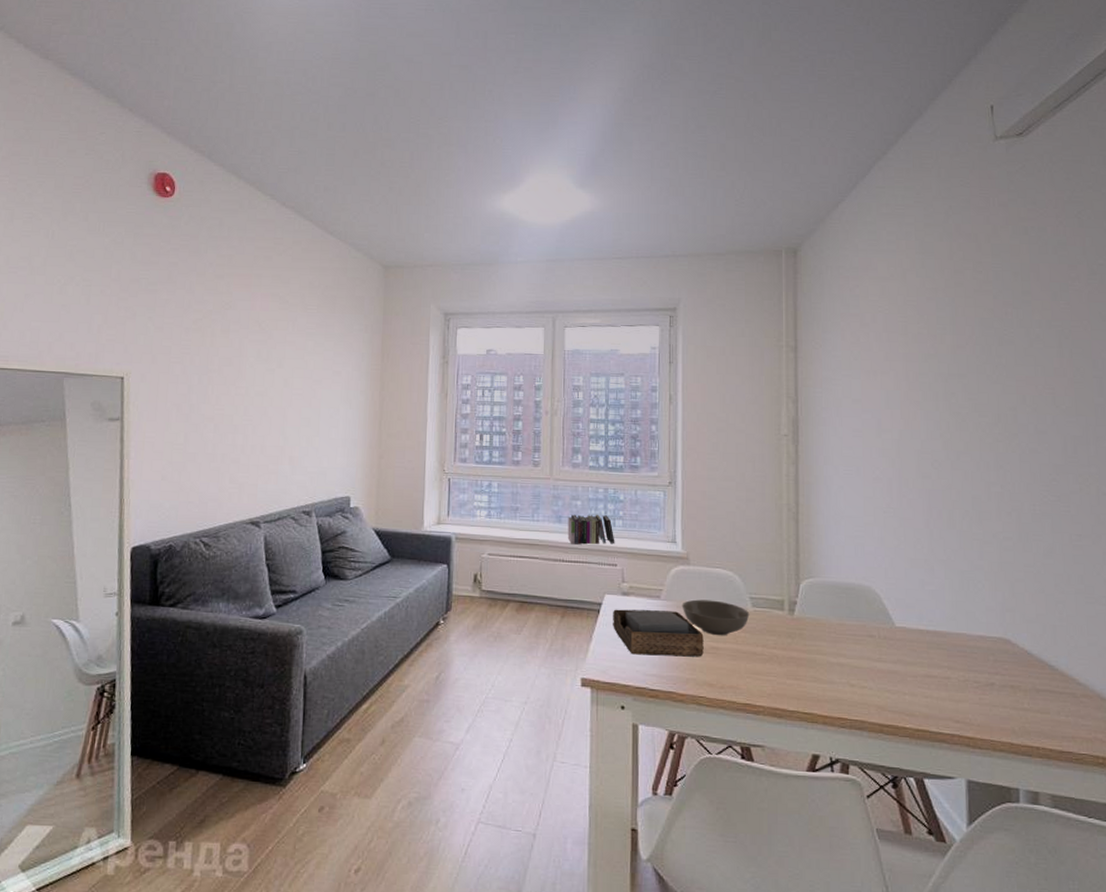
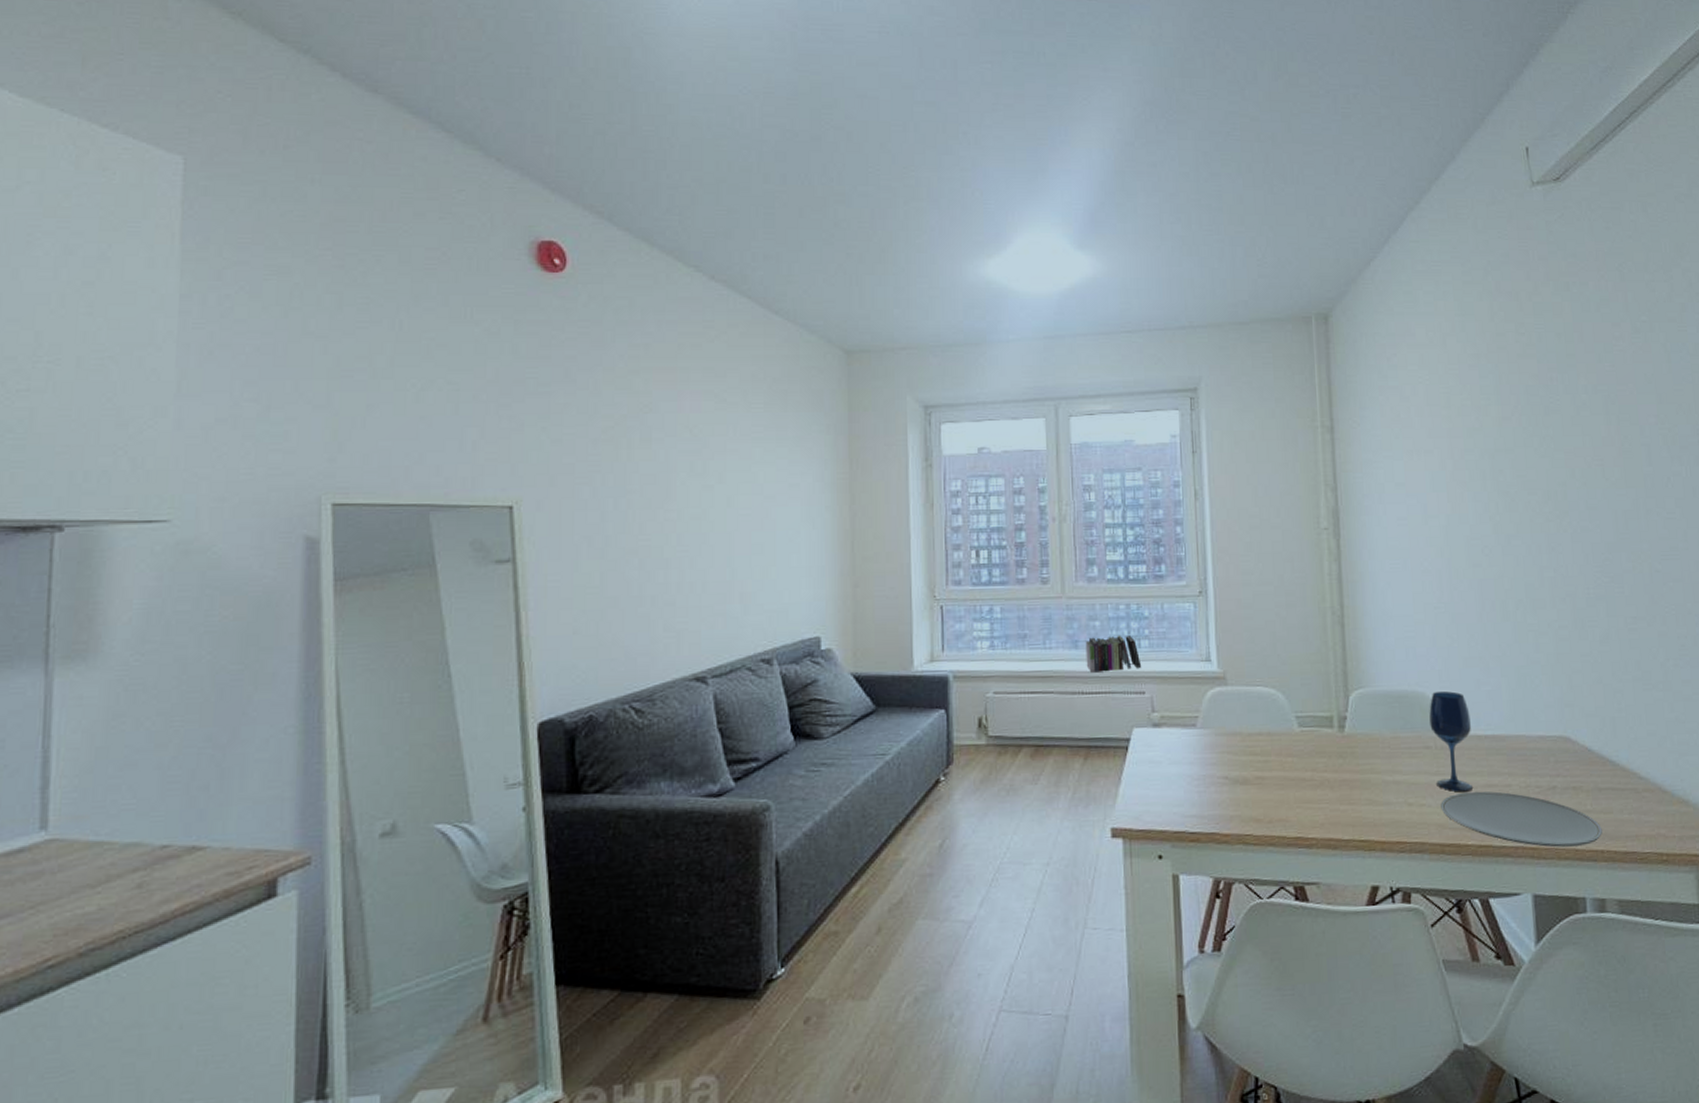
napkin holder: present [613,609,704,657] -> none [1143,740,1248,795]
bowl: present [681,599,750,636] -> none [1220,723,1297,764]
wineglass: none [874,587,914,680] -> present [1429,691,1474,792]
plate: none [881,679,1038,741] -> present [1440,791,1602,848]

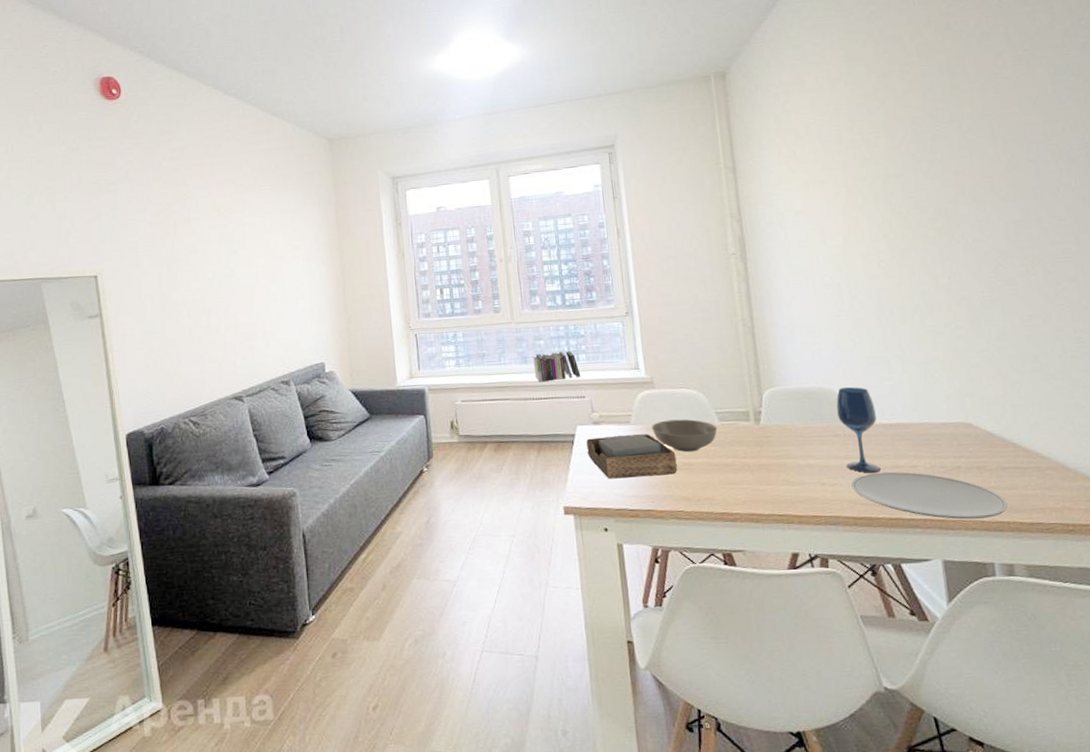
napkin holder: none [1143,740,1248,795] -> present [586,434,678,479]
bowl: none [1220,723,1297,764] -> present [651,419,718,452]

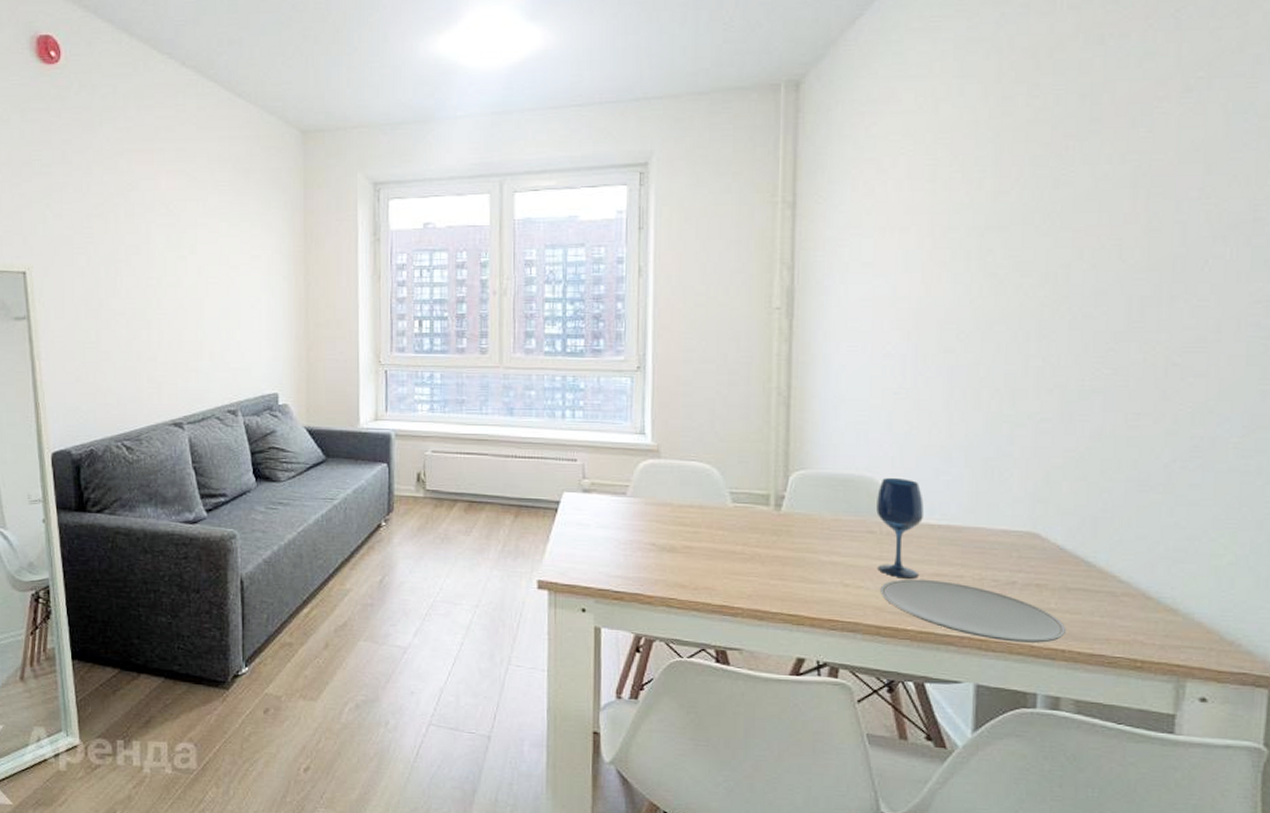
books: present [533,351,581,382] -> none [520,405,575,439]
napkin holder: present [586,434,678,479] -> none [572,507,676,557]
bowl: present [651,419,718,452] -> none [650,495,729,535]

